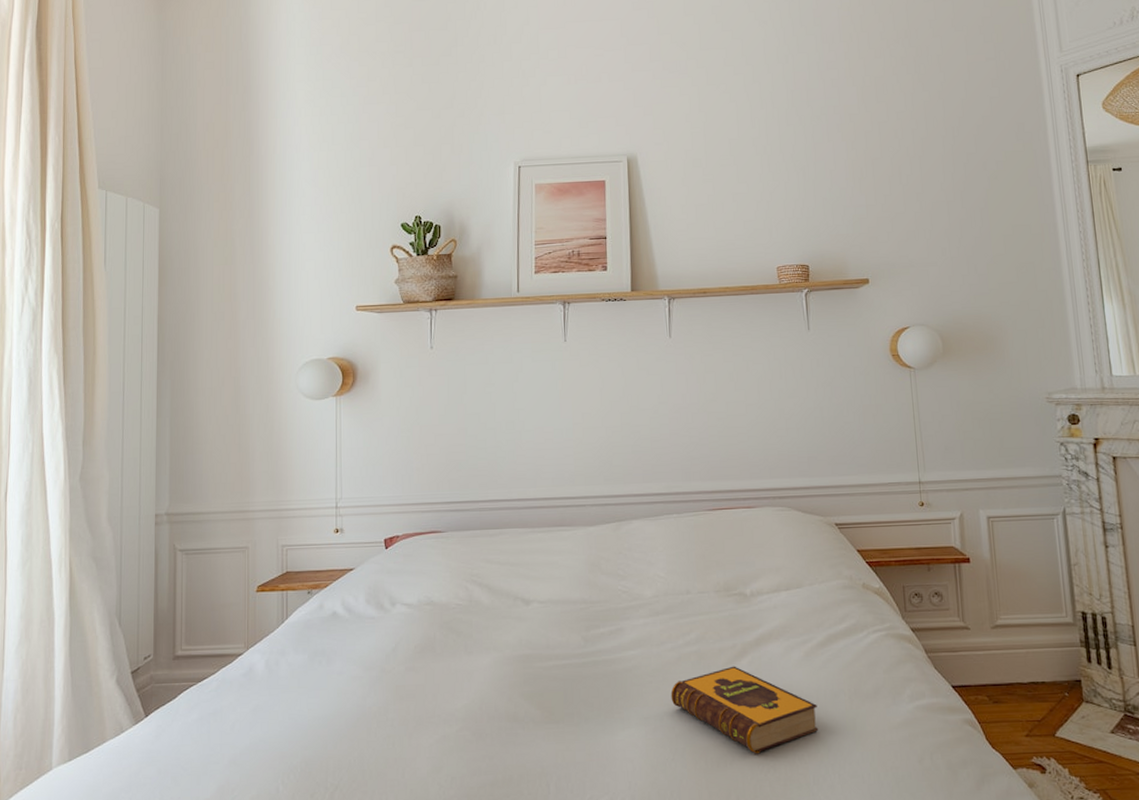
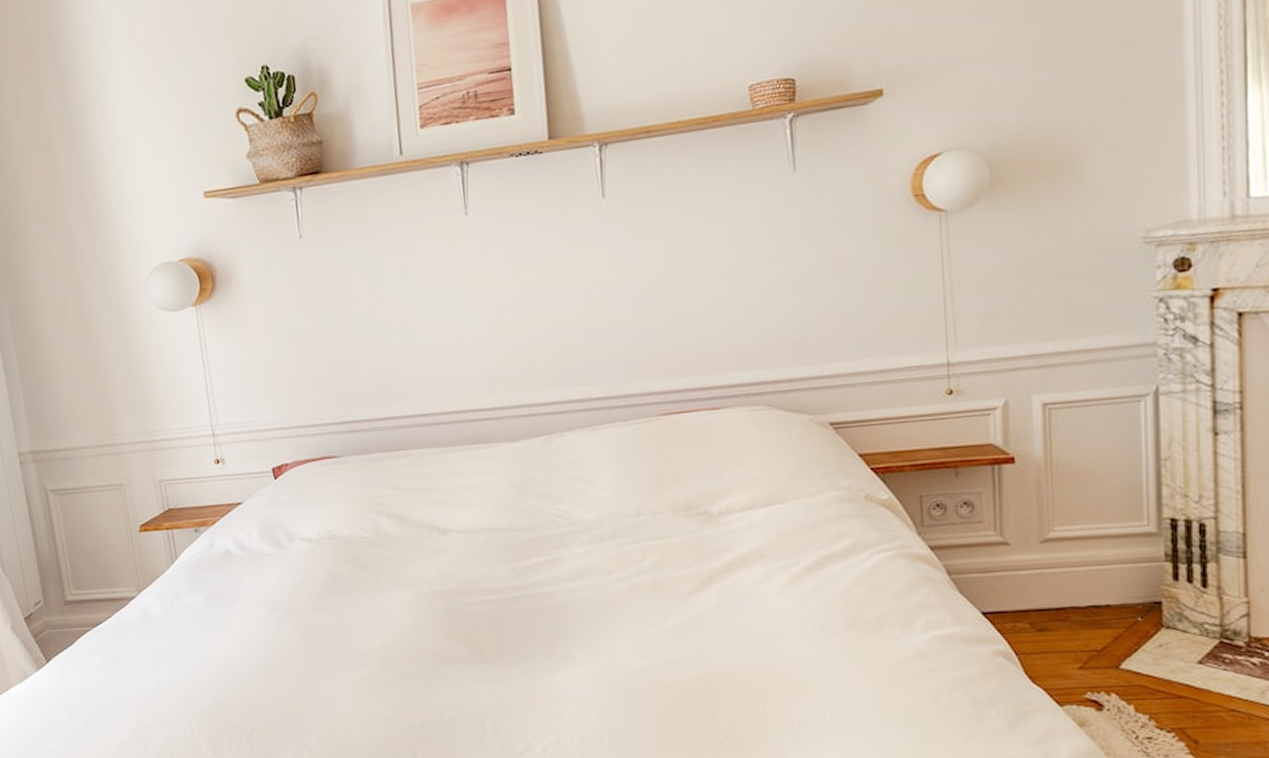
hardback book: present [670,666,819,754] -> none [621,596,806,692]

